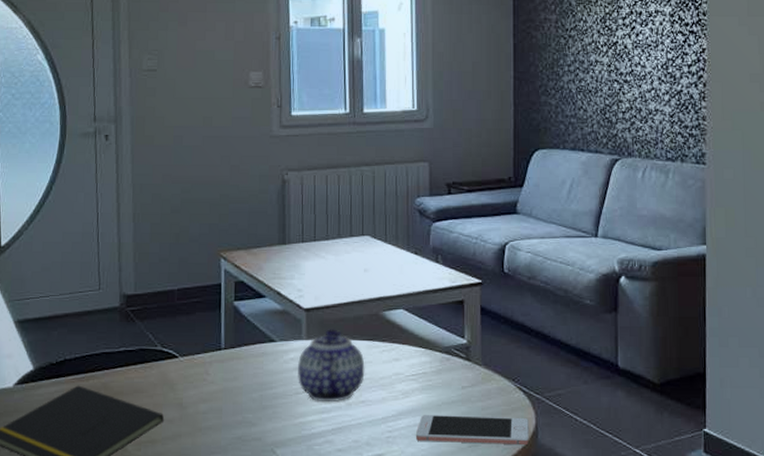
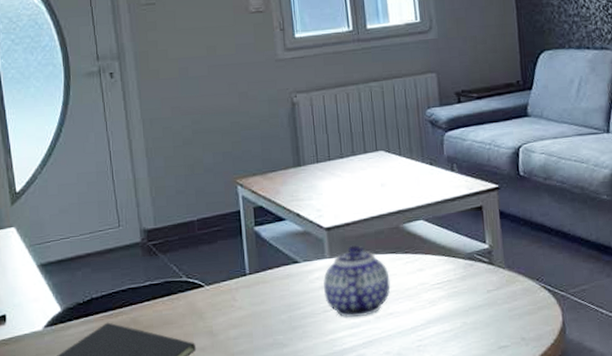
cell phone: present [415,414,529,446] -> none [445,315,557,347]

